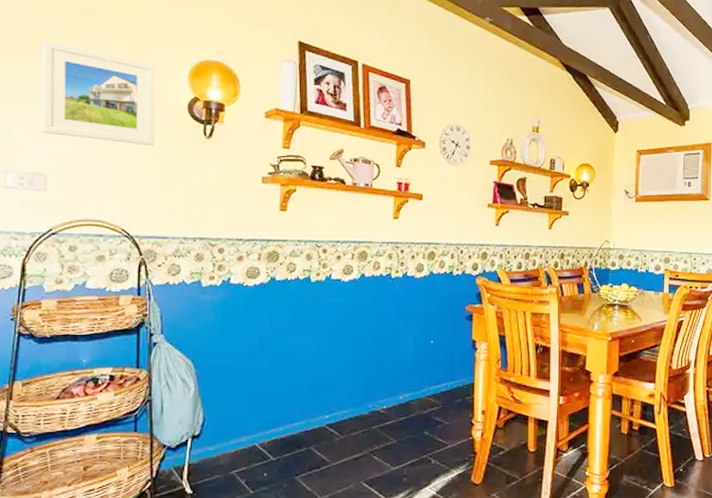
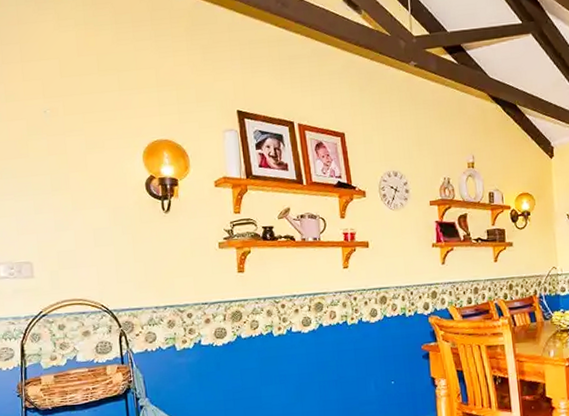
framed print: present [42,40,156,146] -> none [15,141,120,226]

